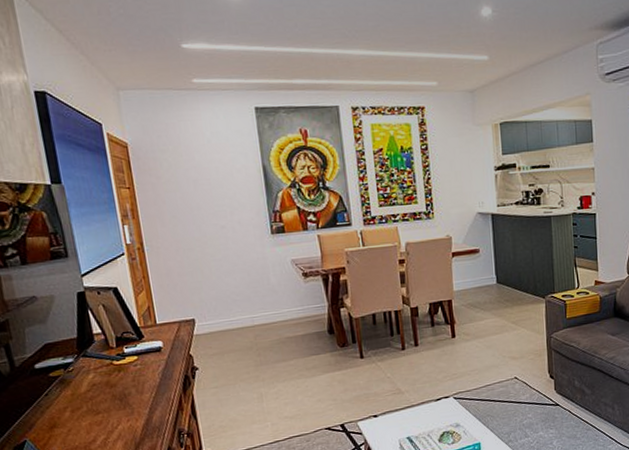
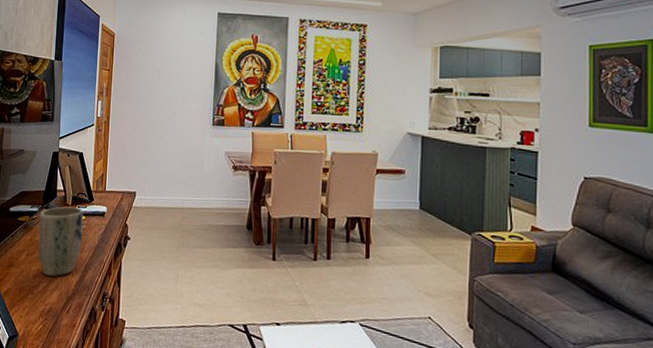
plant pot: none [77,348,140,428] -> present [38,206,84,277]

